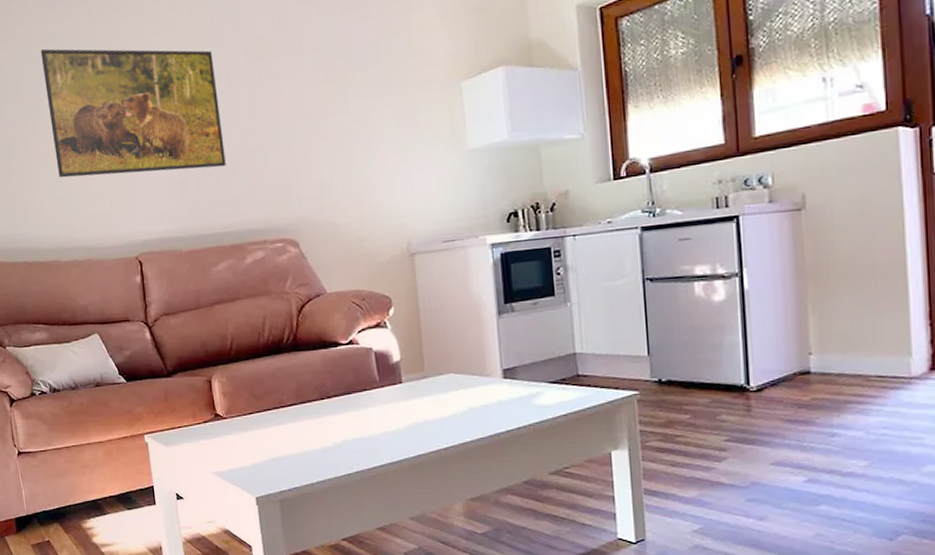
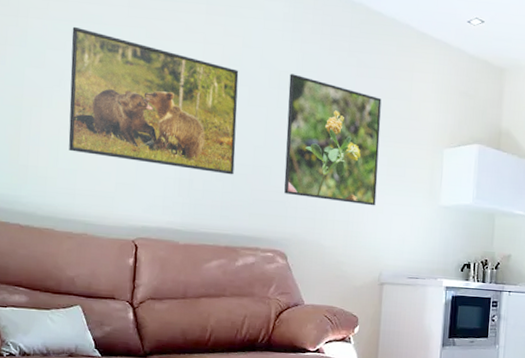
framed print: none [267,38,390,175] -> present [284,73,382,206]

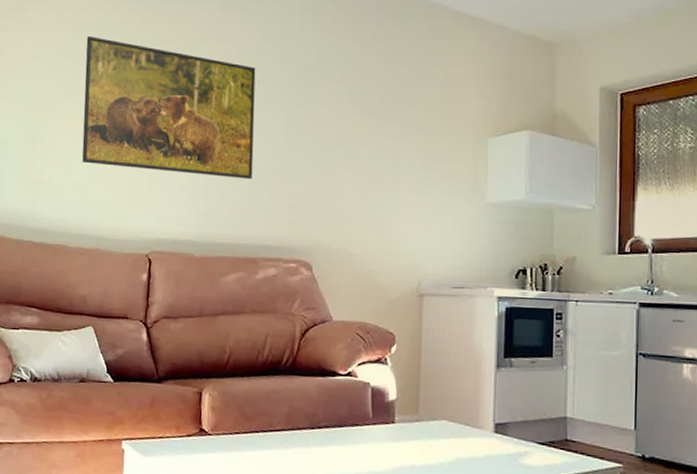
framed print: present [284,73,382,206] -> none [307,67,414,207]

